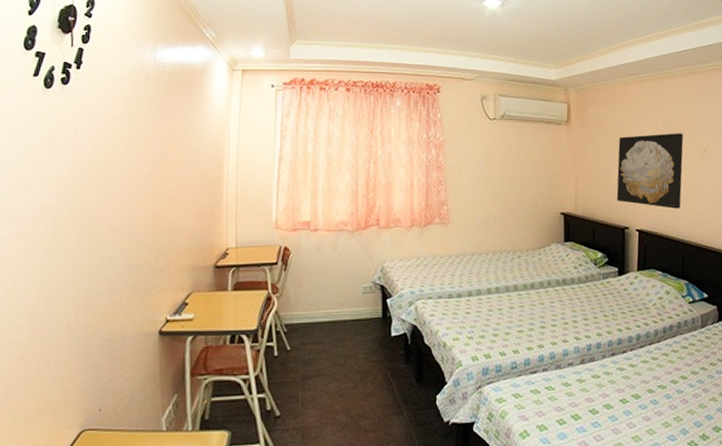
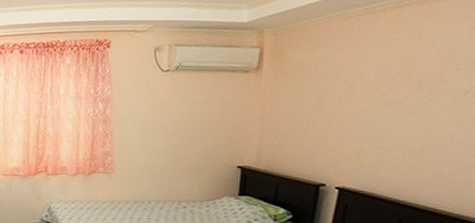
wall art: present [616,133,684,209] -> none [313,74,430,166]

